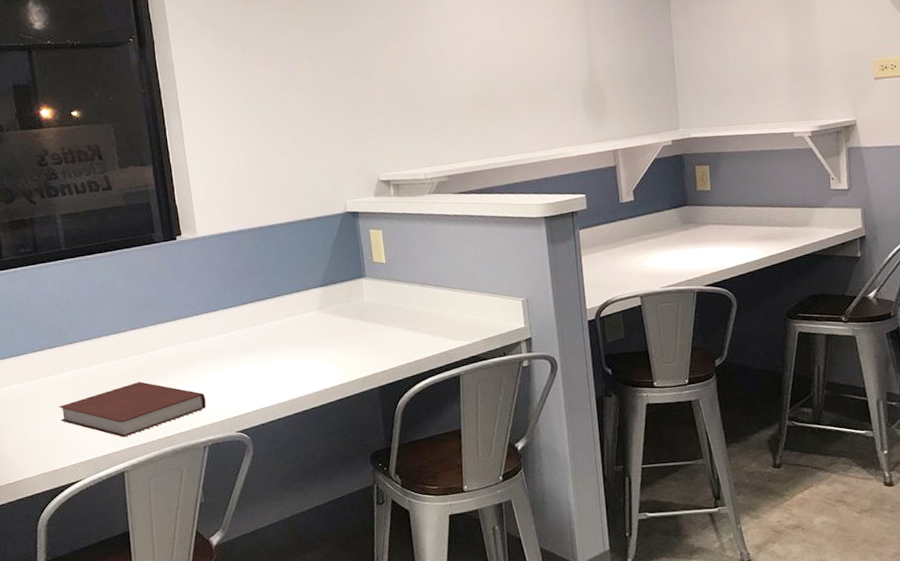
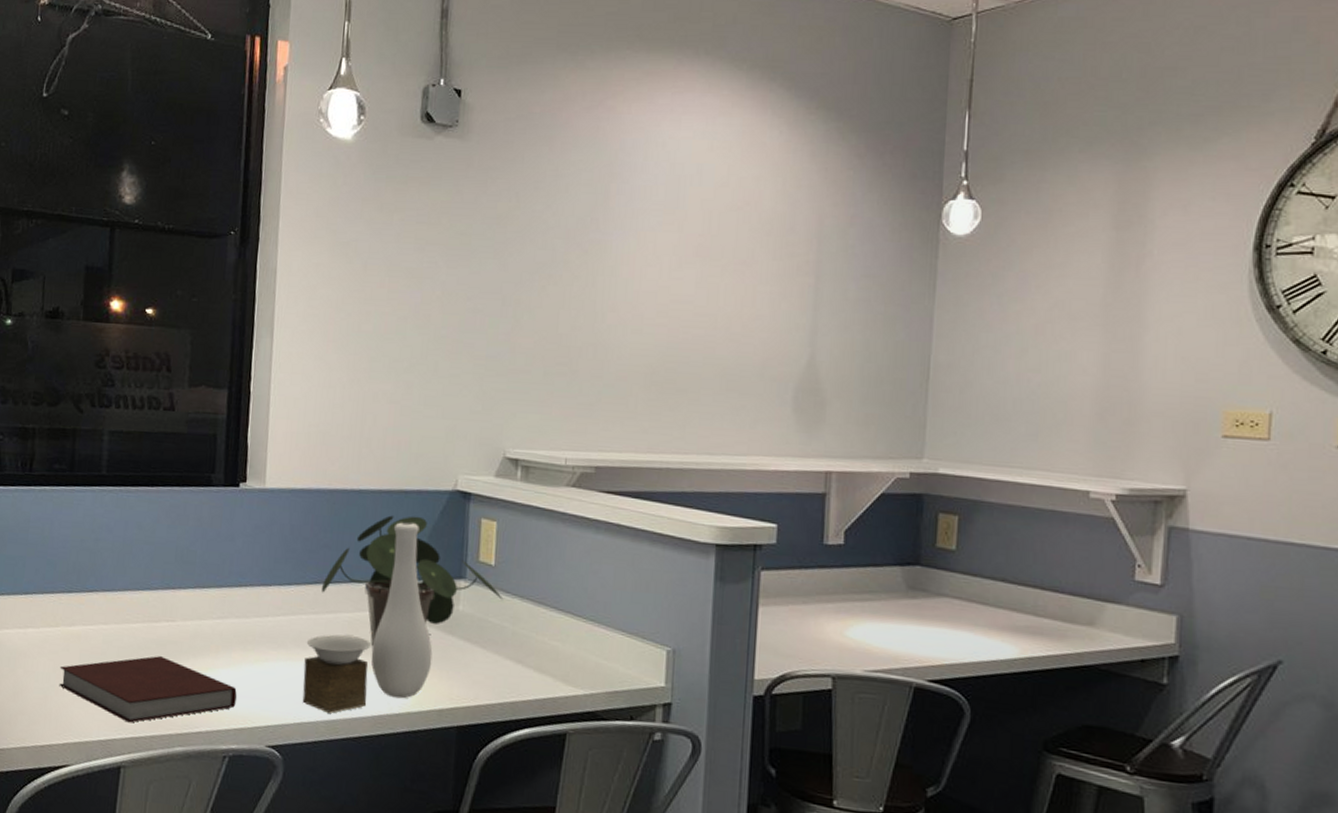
vase: none [253,242,352,398] -> present [302,522,433,713]
potted plant: none [256,237,397,341] -> present [321,515,504,646]

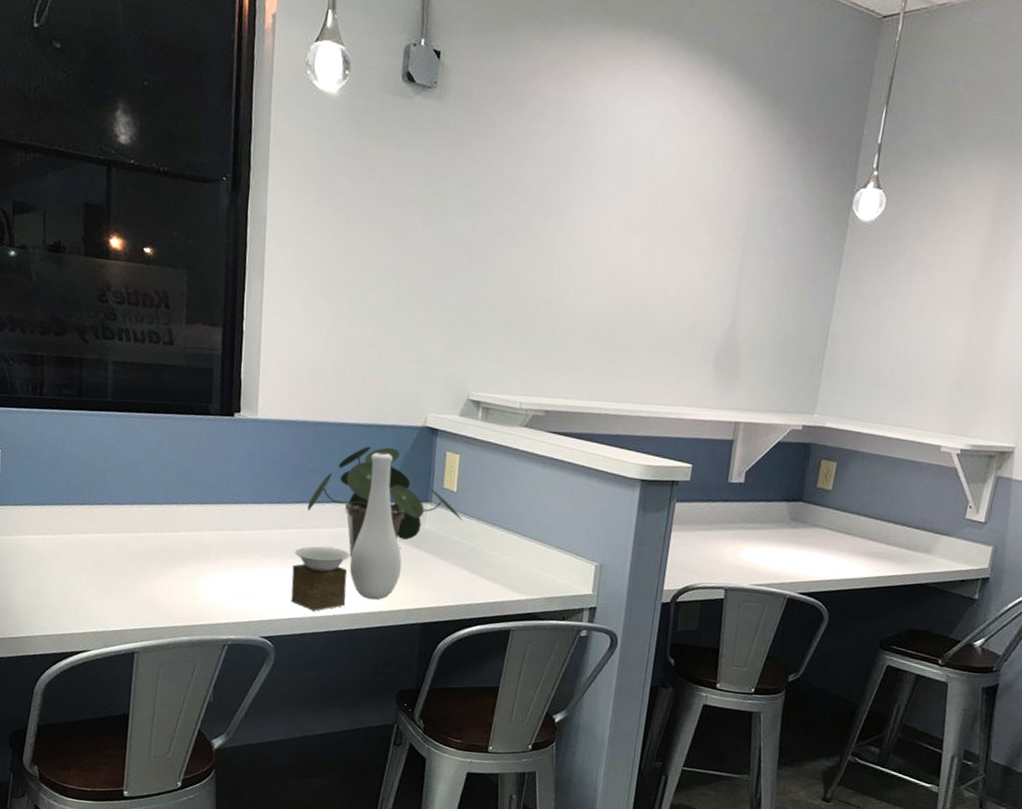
notebook: present [59,656,237,723] -> none [76,561,234,617]

